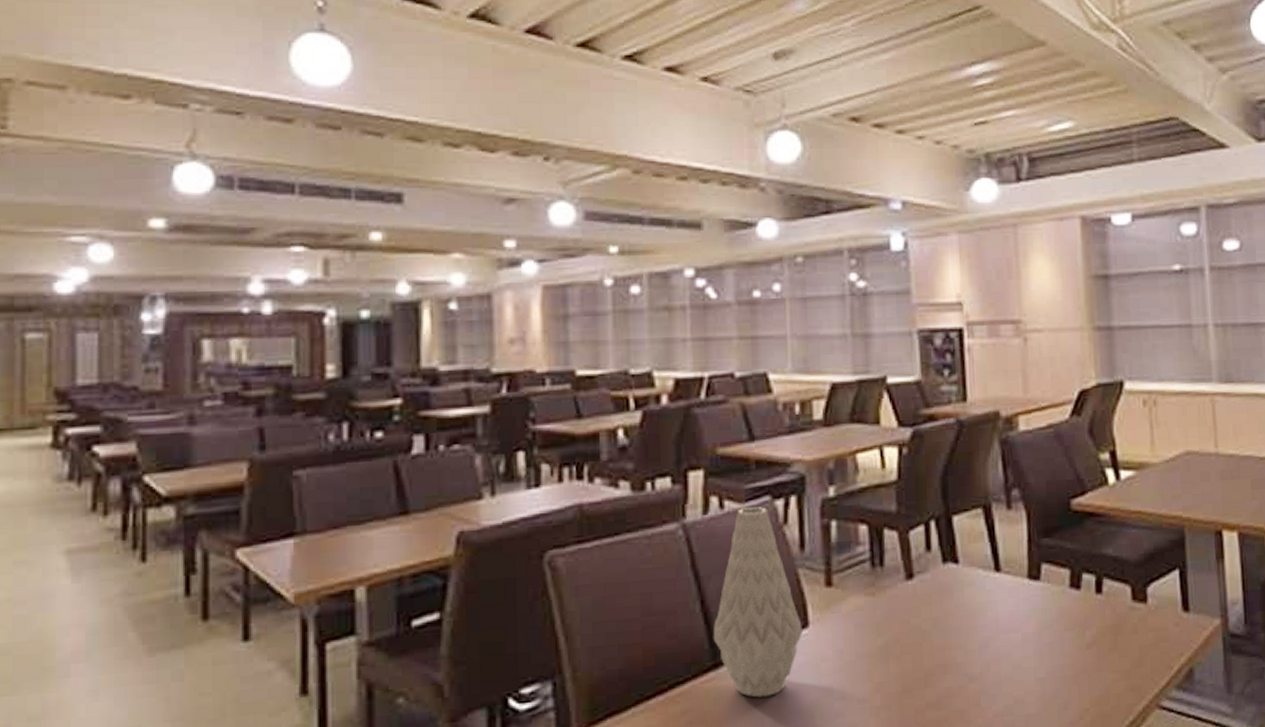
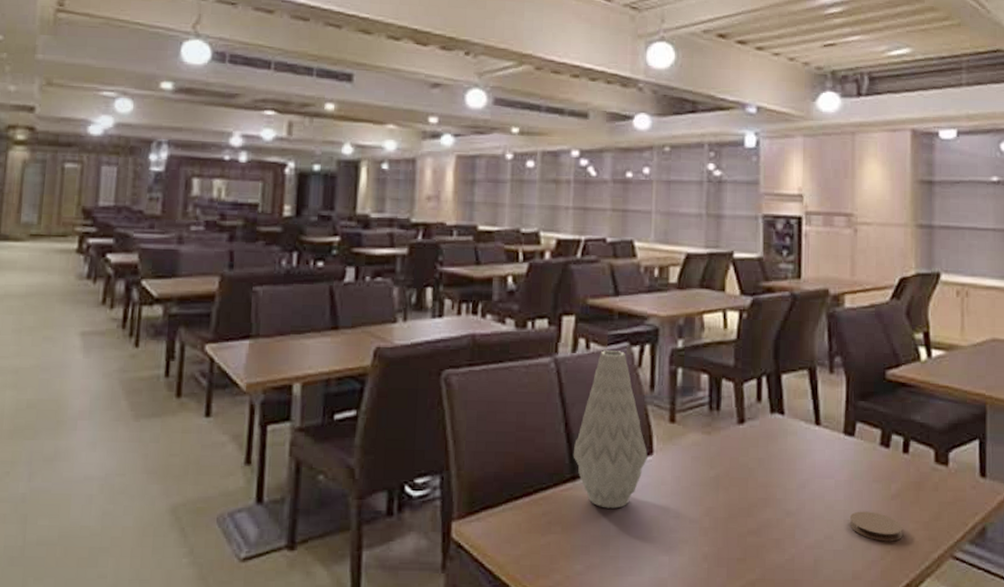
coaster: none [1041,665,1102,699] -> present [849,511,903,542]

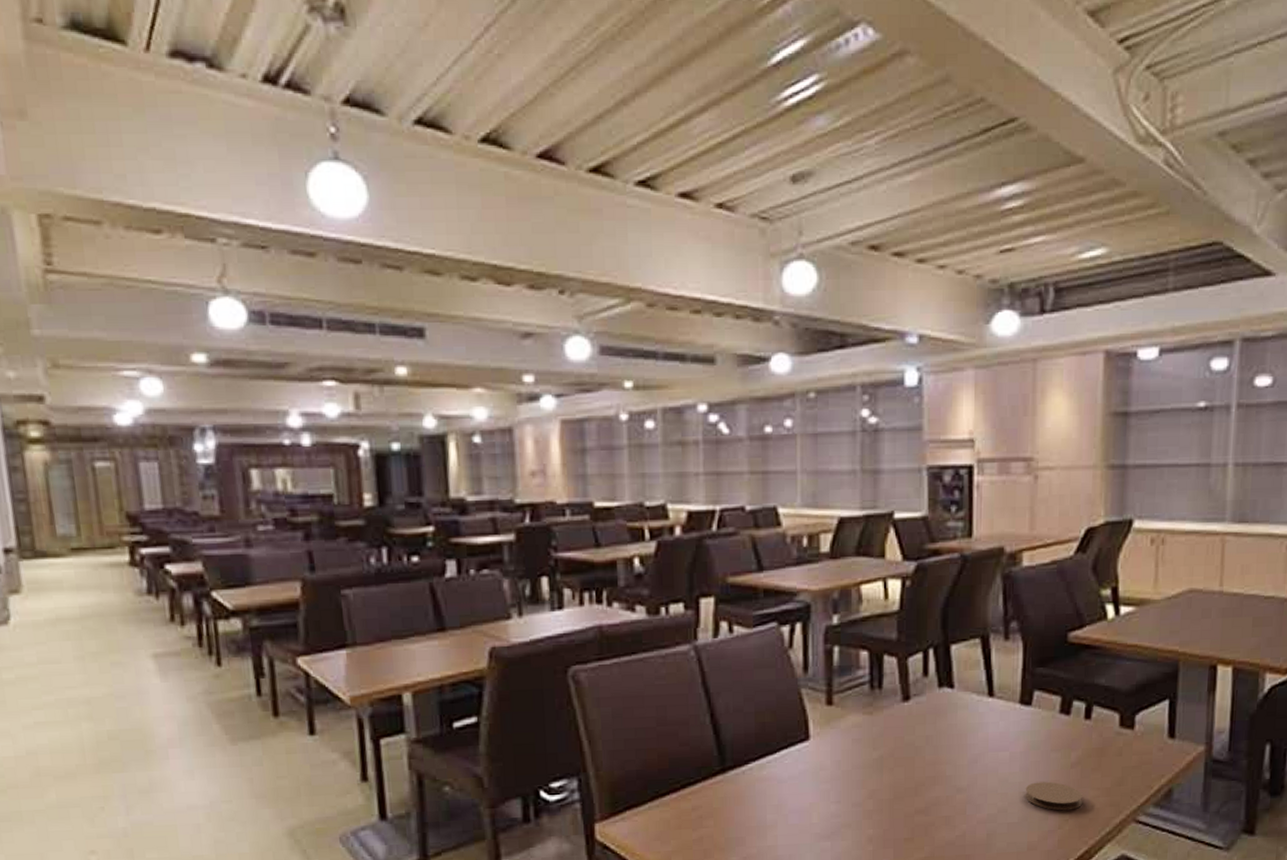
vase: present [573,350,647,509] -> none [721,632,803,799]

